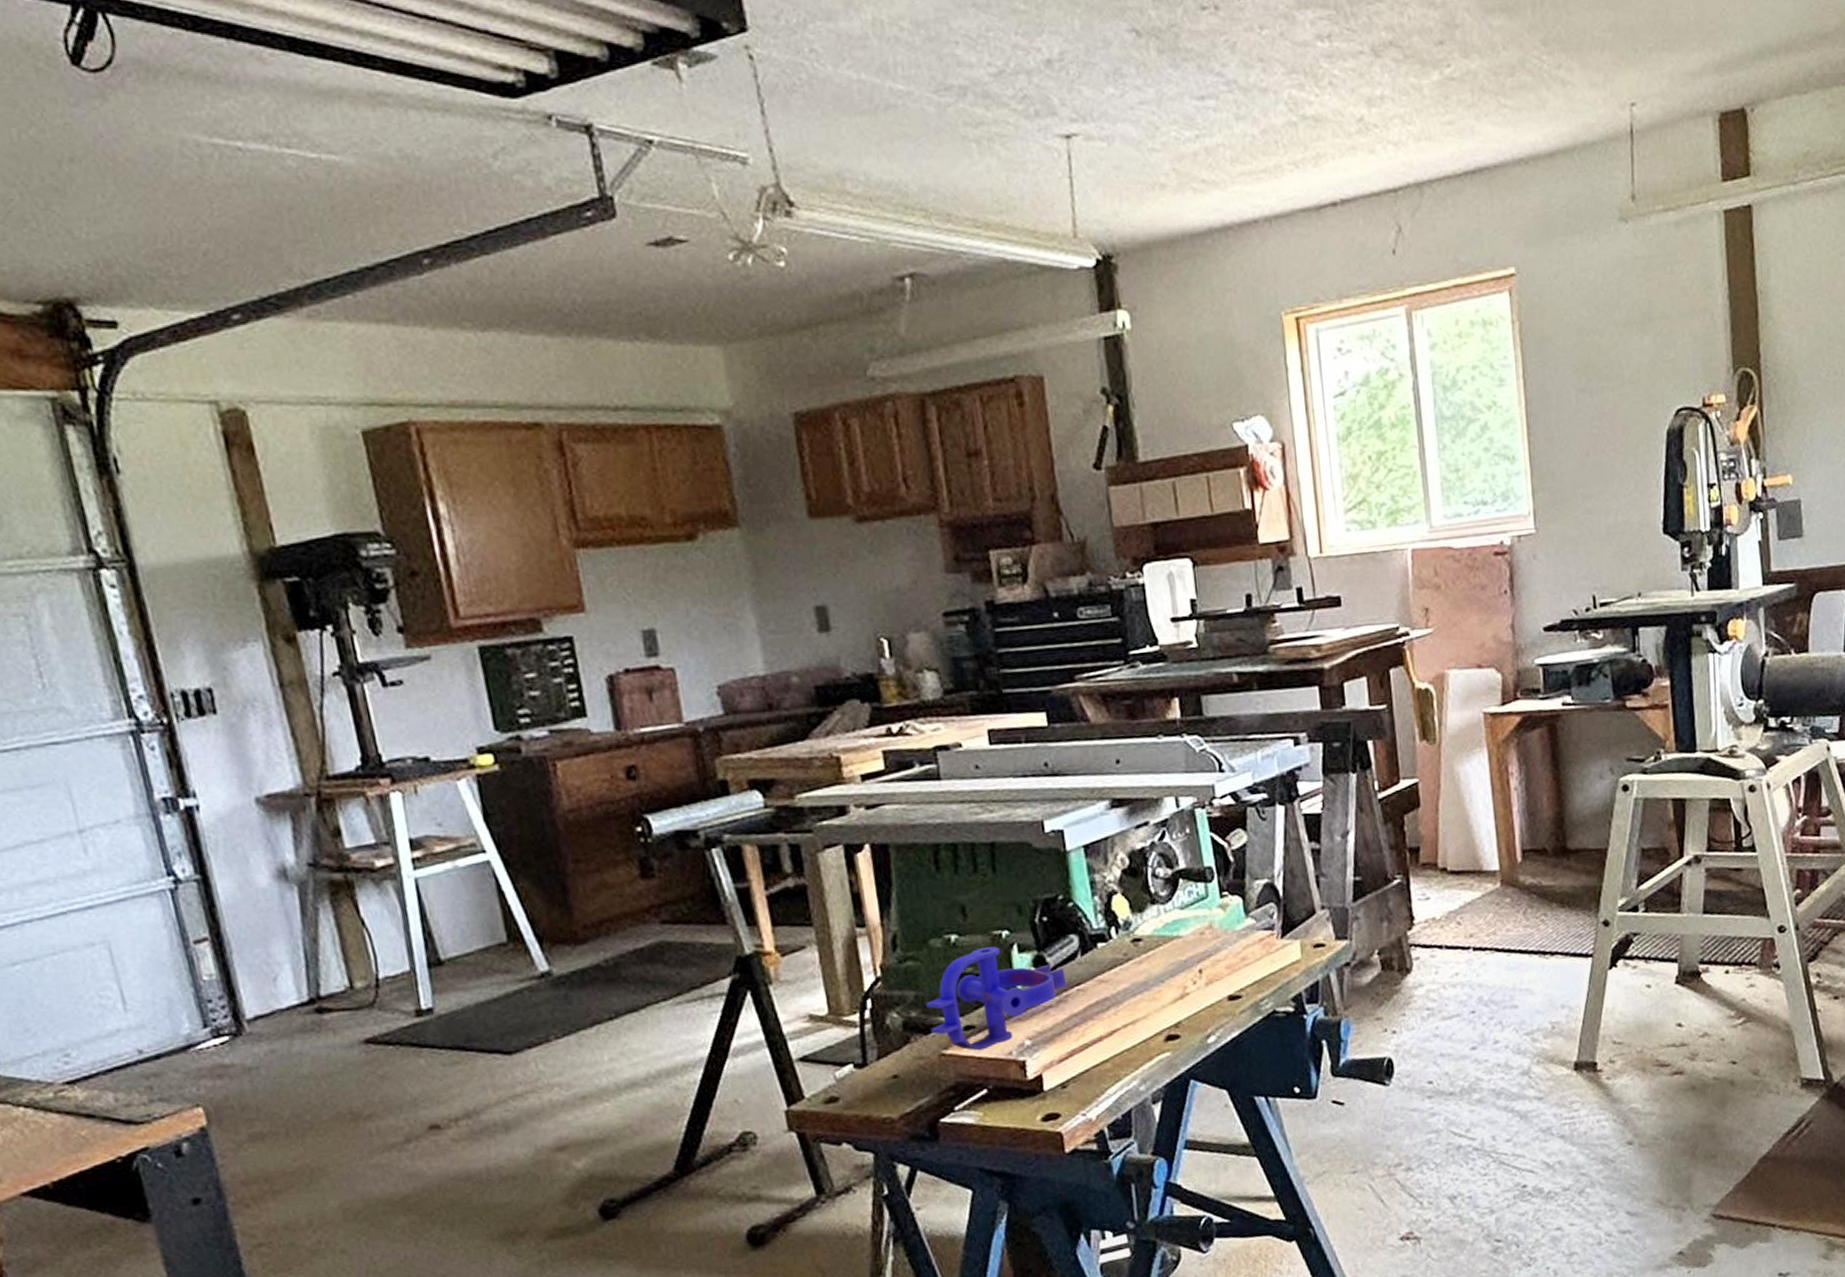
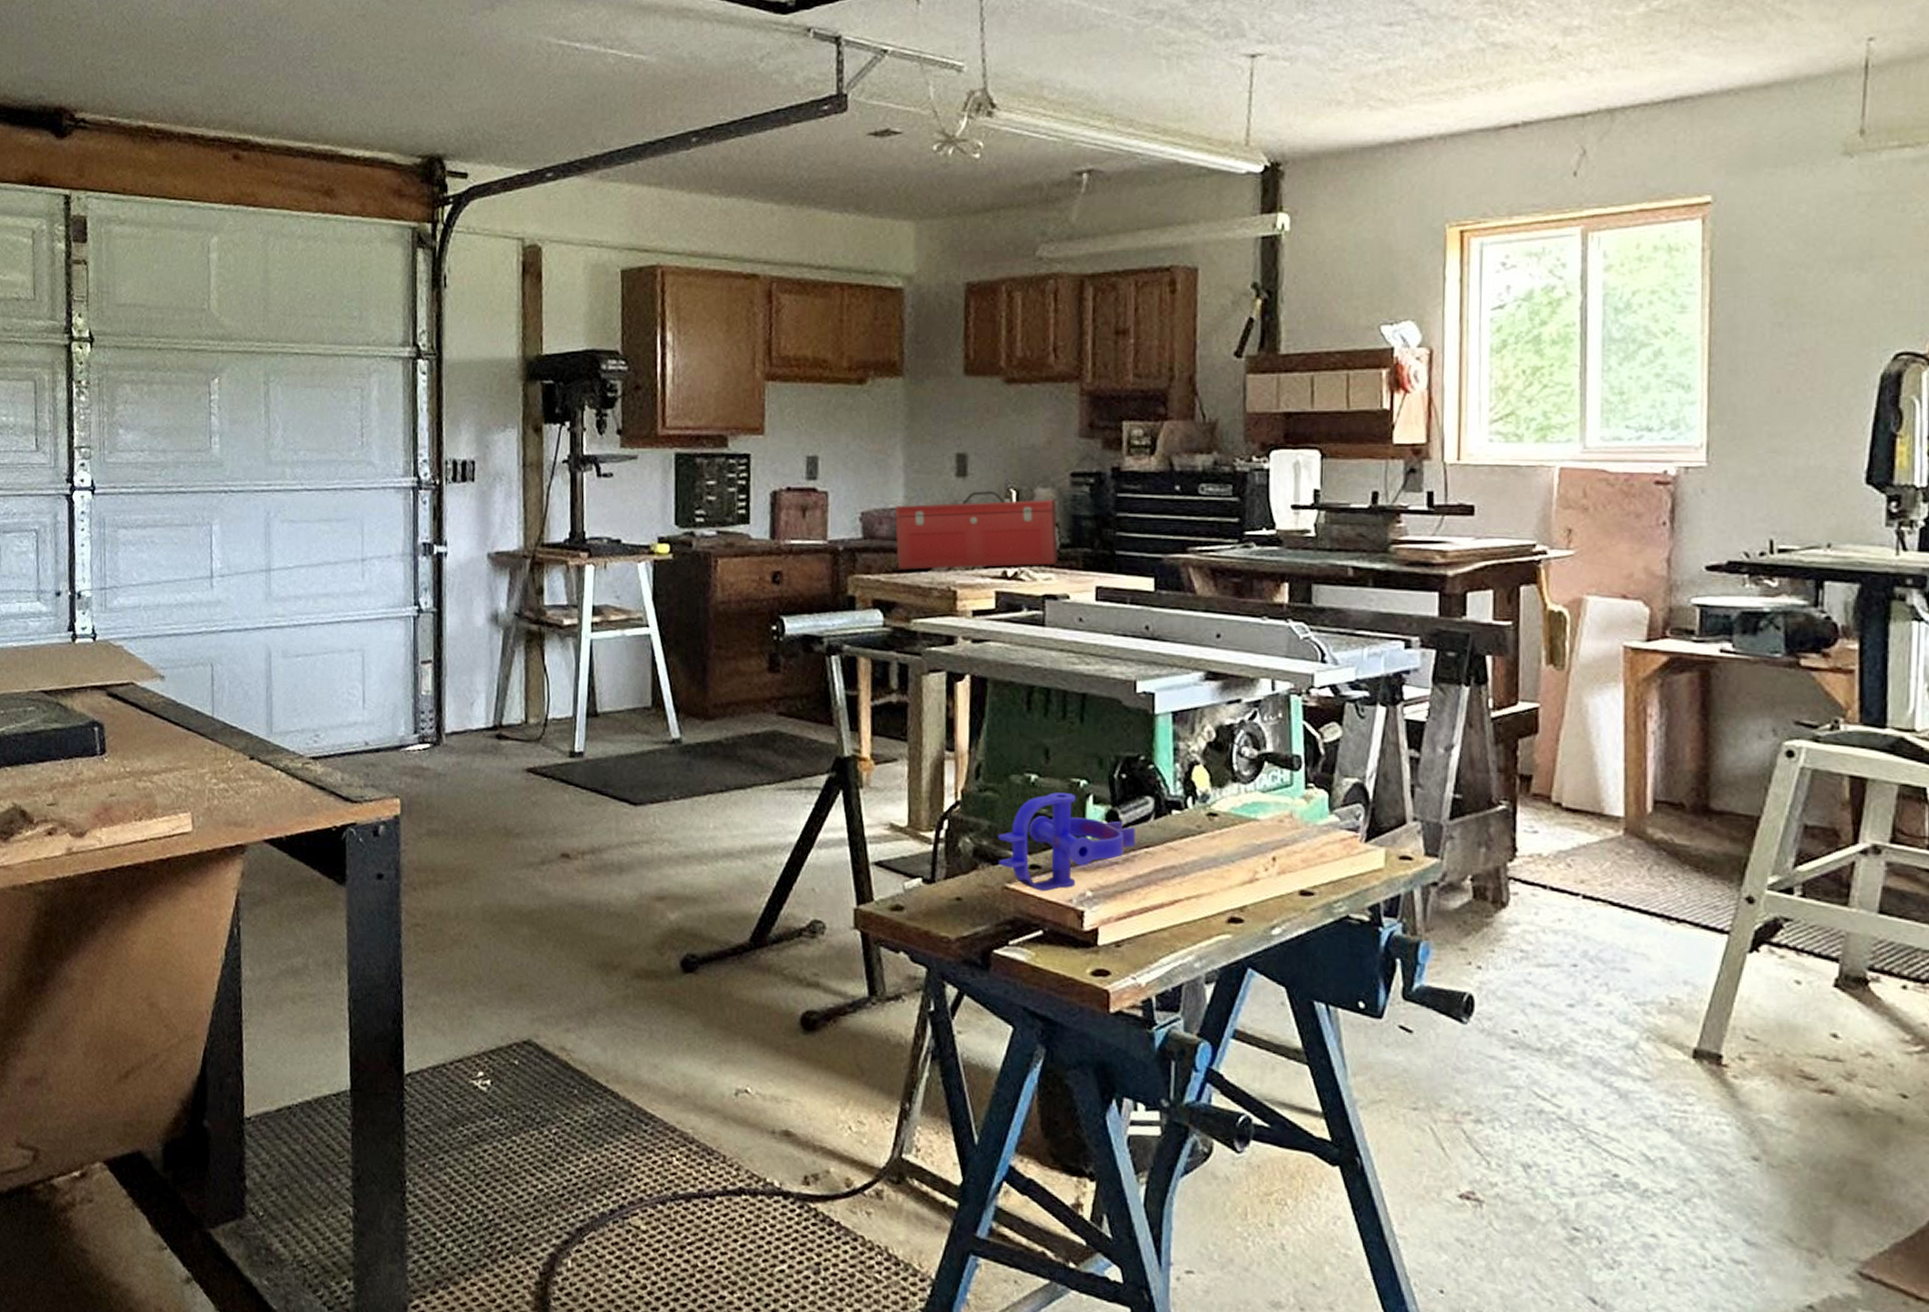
toolbox: none [756,643,944,743] -> present [895,491,1058,570]

